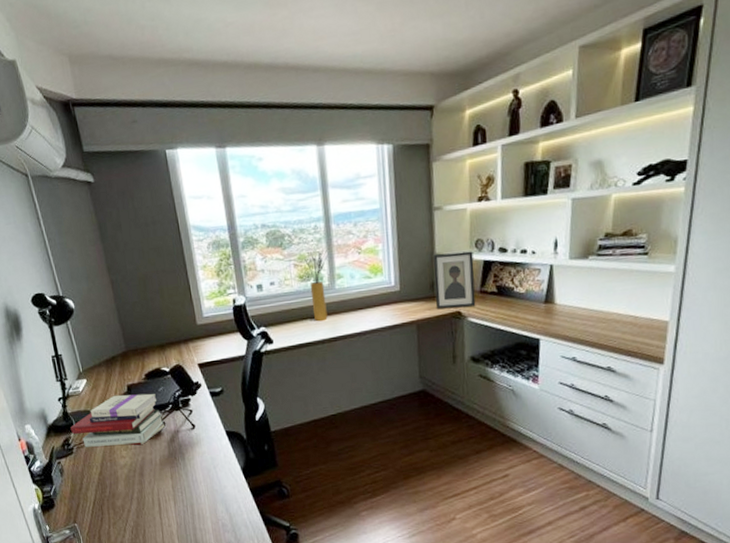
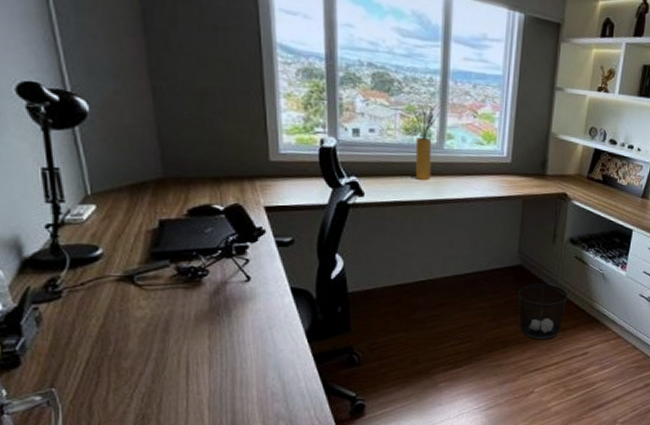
books: present [70,393,165,447] -> none [61,230,207,295]
waste bin: none [425,406,477,464] -> present [518,284,568,340]
picture frame: present [433,251,476,310] -> none [544,133,586,190]

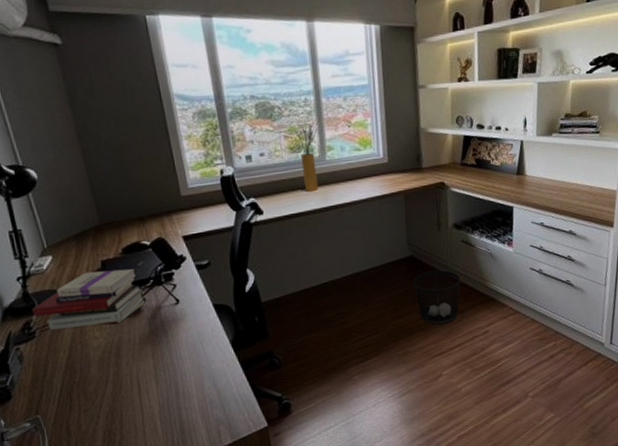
books: none [61,230,207,295] -> present [32,269,145,330]

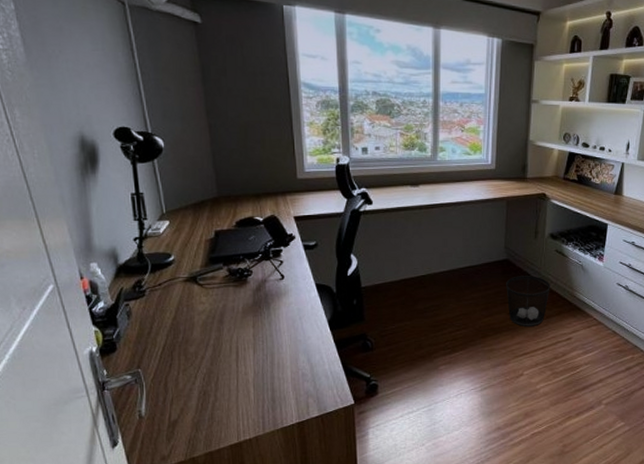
books: present [32,269,145,330] -> none [145,240,251,292]
vase: present [295,122,319,192] -> none [411,123,433,189]

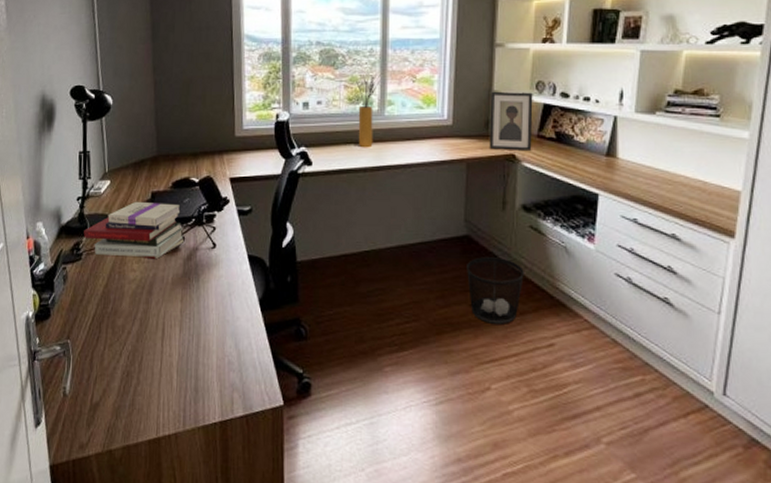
books: none [145,240,251,292] -> present [84,201,184,260]
vase: none [411,123,433,189] -> present [356,73,381,148]
picture frame: none [525,141,561,190] -> present [489,91,533,150]

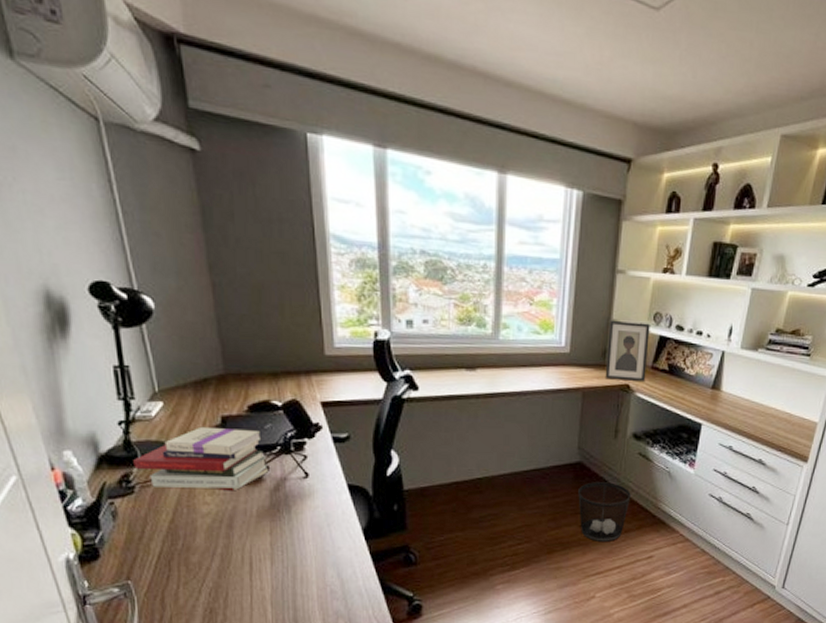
vase: present [356,73,381,148] -> none [467,291,495,374]

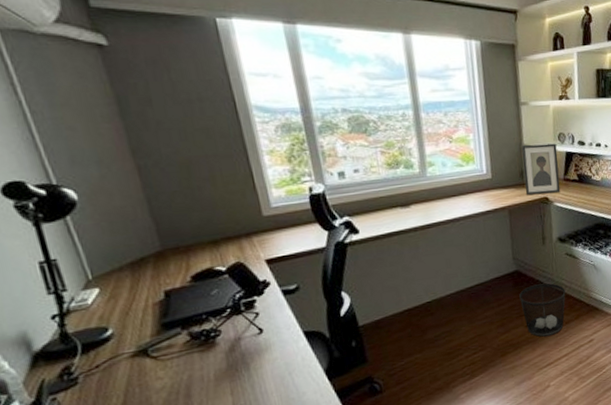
books: present [133,426,268,492] -> none [73,298,221,374]

